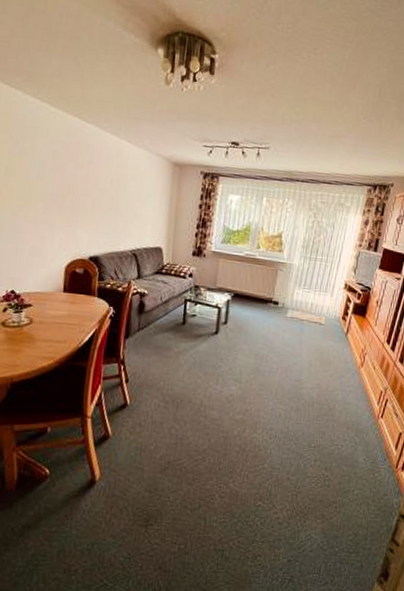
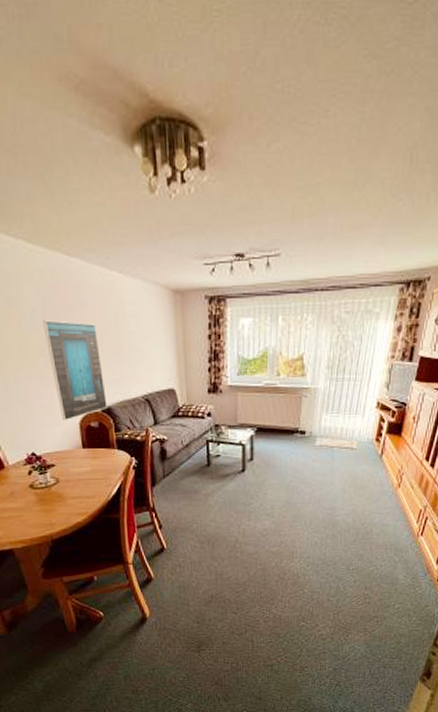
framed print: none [48,171,99,264] -> present [43,320,107,421]

